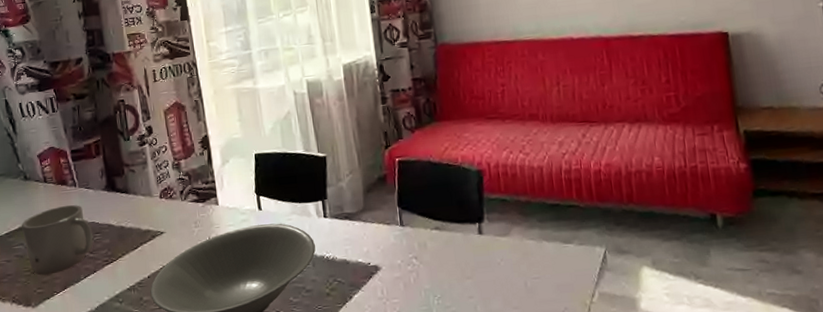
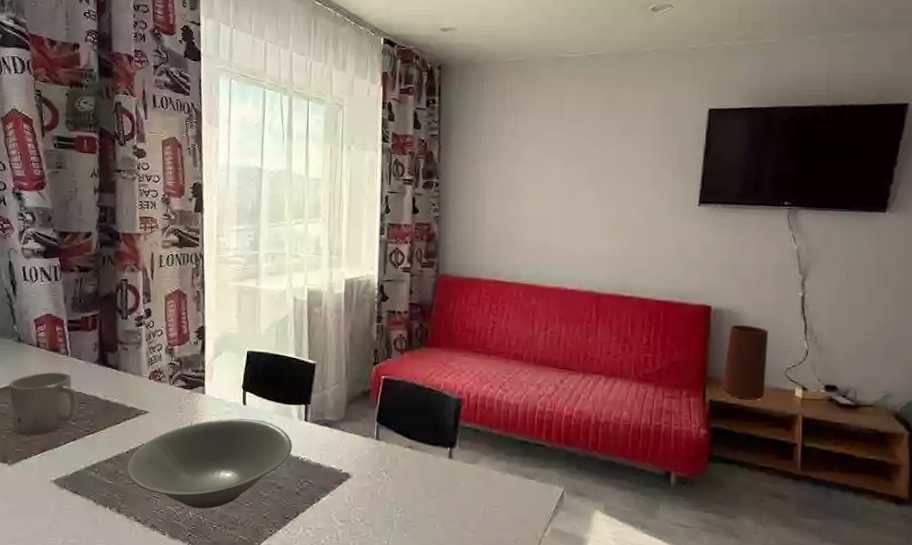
vase: none [752,46,802,125] -> present [722,324,769,400]

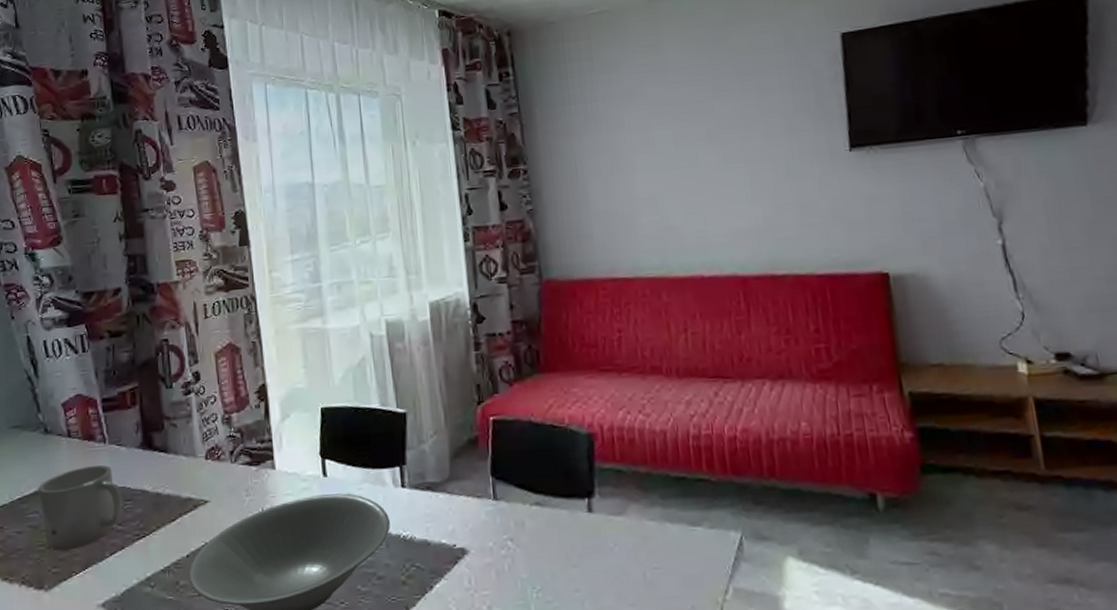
vase: present [722,324,769,400] -> none [918,290,979,386]

